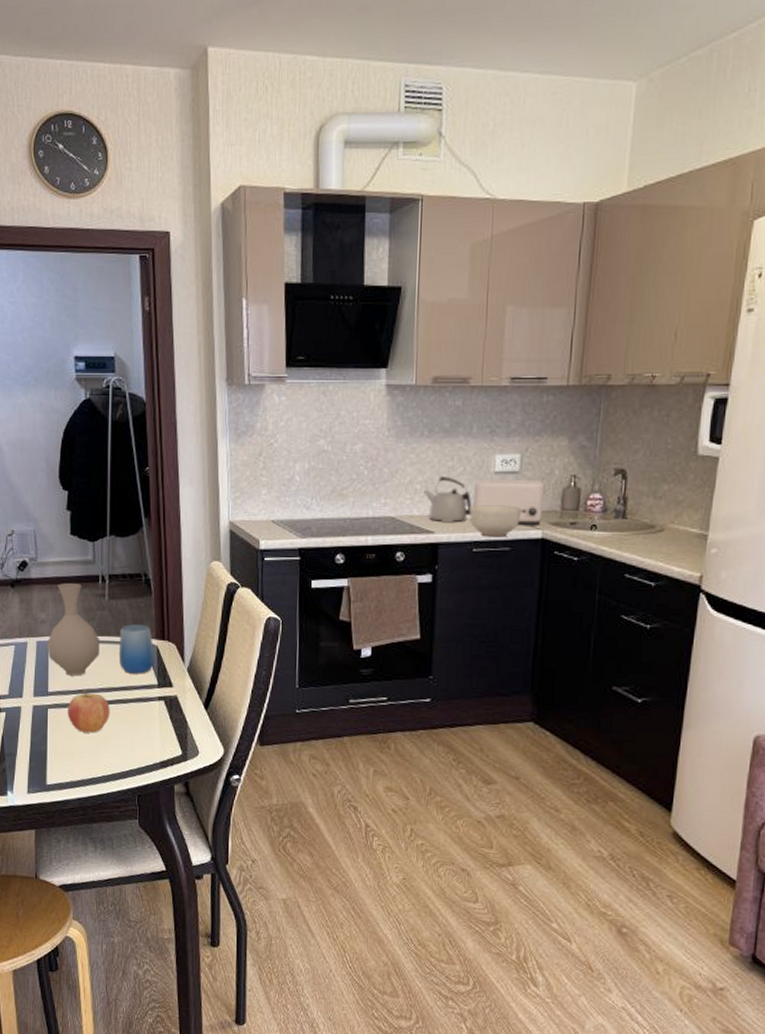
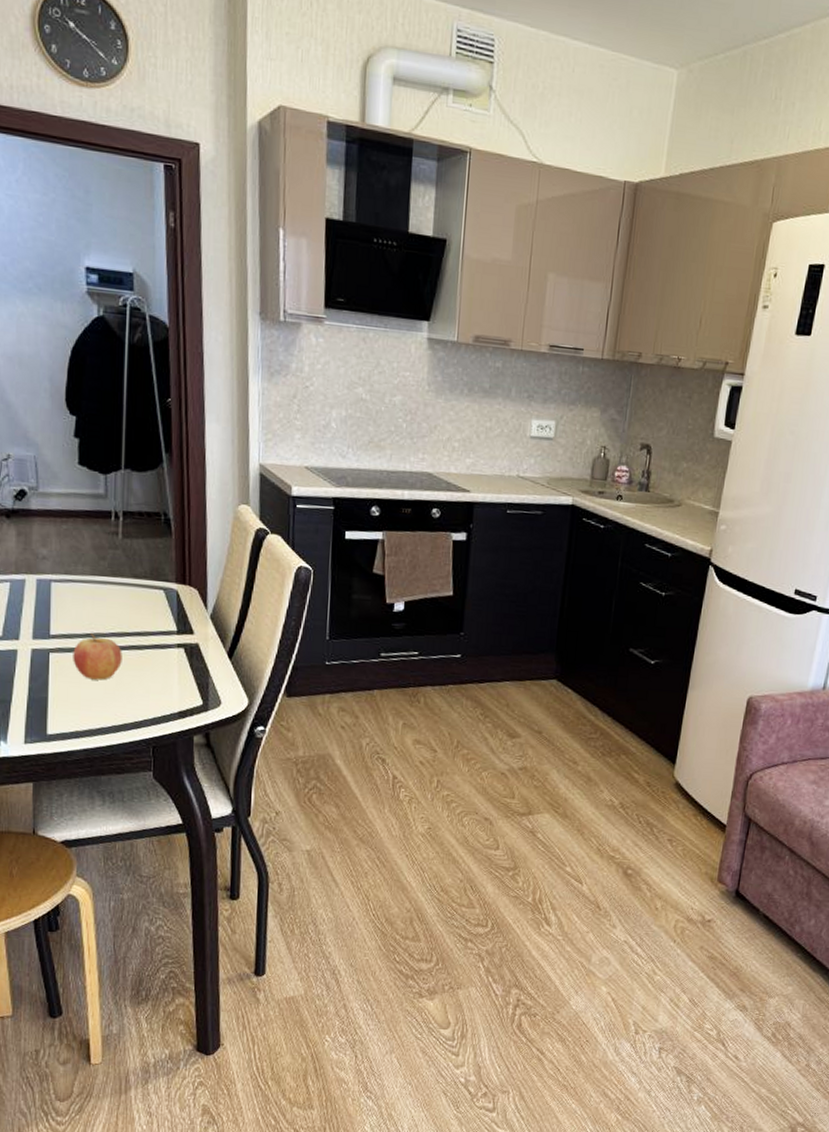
vase: present [47,583,100,676] -> none [49,517,111,619]
cup: present [118,624,155,674] -> none [133,566,175,620]
kettle: present [423,476,472,523] -> none [461,436,508,484]
bowl: present [469,505,522,537] -> none [505,467,555,501]
toaster: present [474,478,547,526] -> none [509,441,579,493]

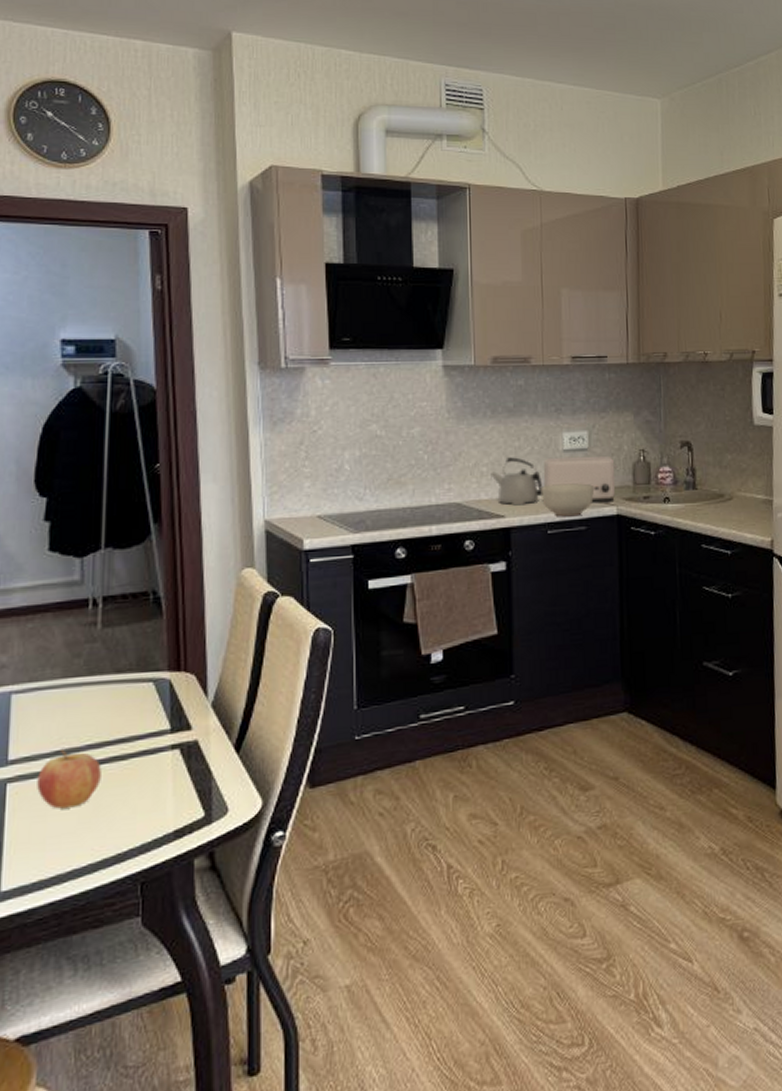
kettle: none [461,436,508,484] -> present [490,457,544,506]
bowl: none [505,467,555,501] -> present [540,483,595,517]
toaster: none [509,441,579,493] -> present [544,455,618,503]

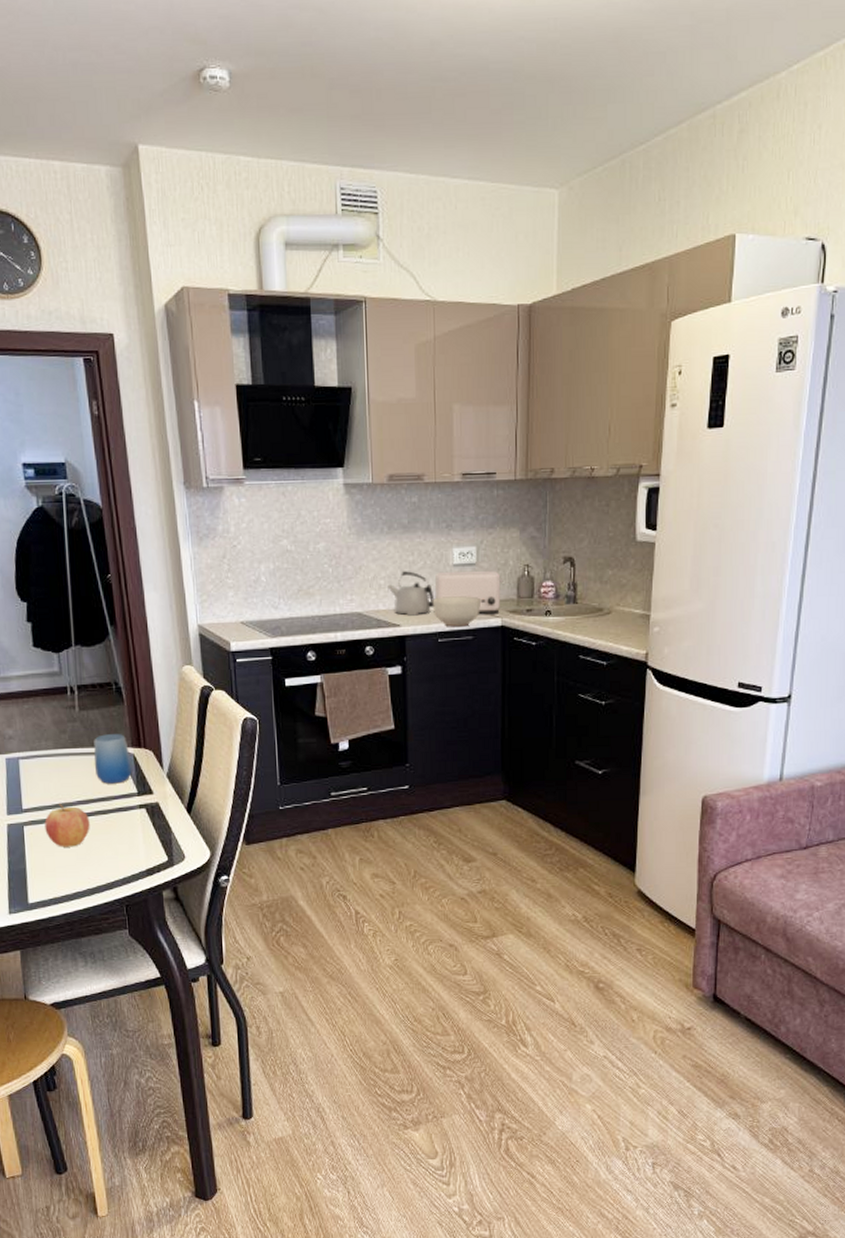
cup: none [115,655,167,720] -> present [94,734,133,784]

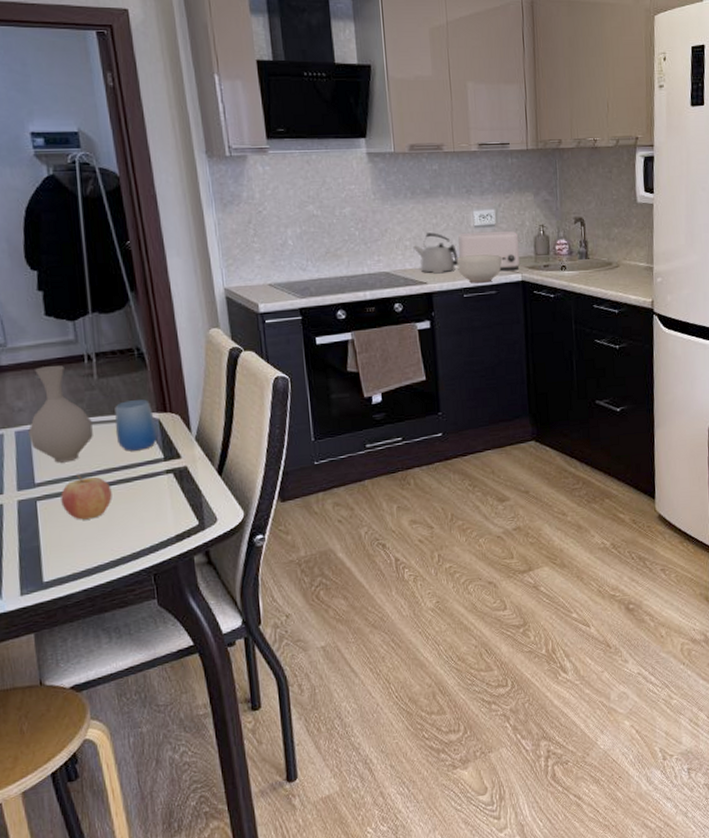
vase: none [17,697,74,791] -> present [28,366,93,463]

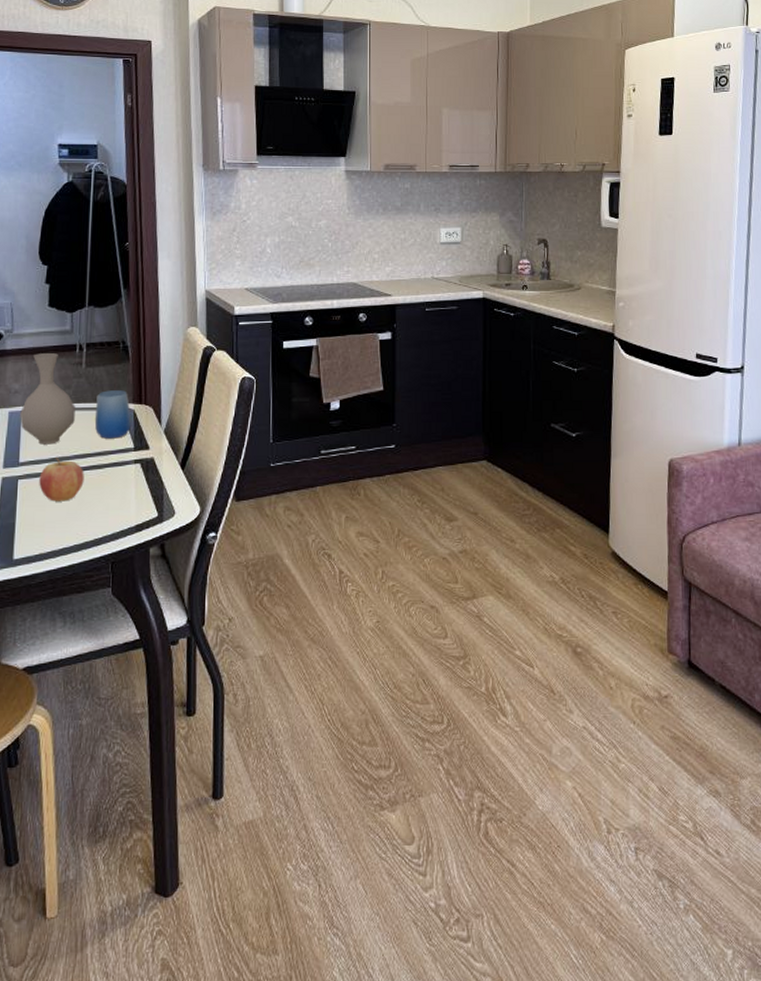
kettle: present [413,232,459,274] -> none [381,247,423,287]
bowl: present [456,254,503,283] -> none [421,270,465,298]
toaster: present [458,230,522,271] -> none [424,248,485,288]

